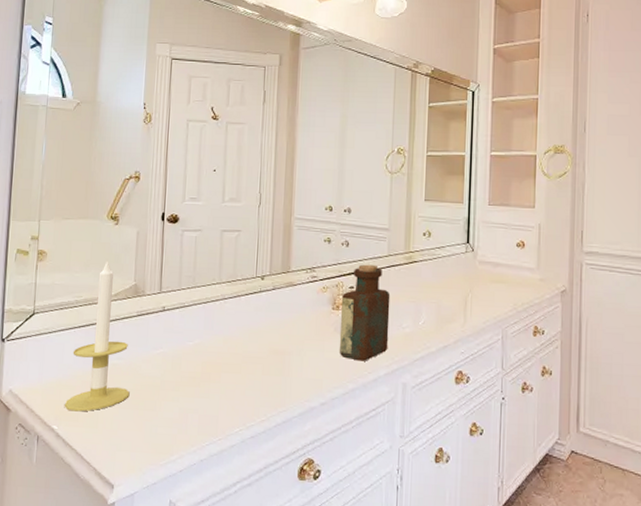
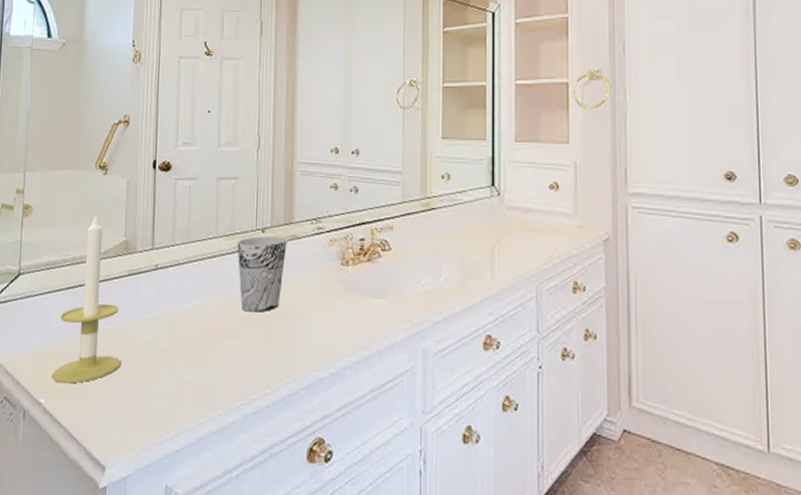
cup: none [238,283,284,350] -> present [237,236,287,313]
bottle: present [339,264,391,361] -> none [349,213,406,325]

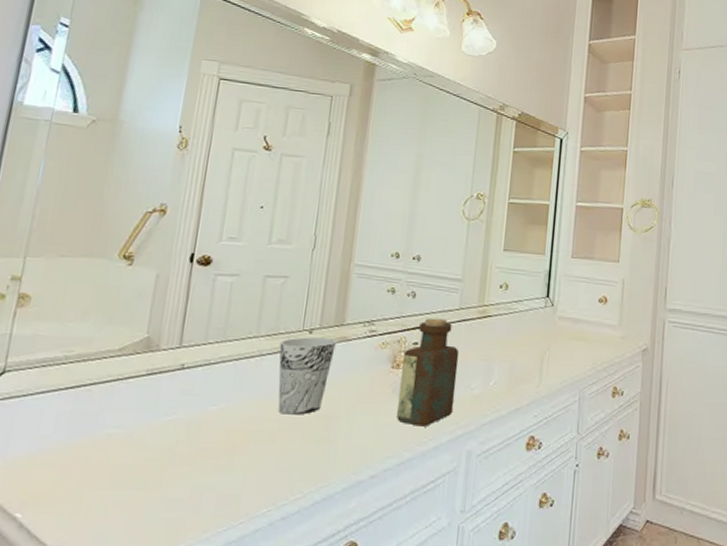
candle: present [51,214,121,384] -> none [34,307,131,495]
bottle: none [349,213,406,325] -> present [396,318,460,427]

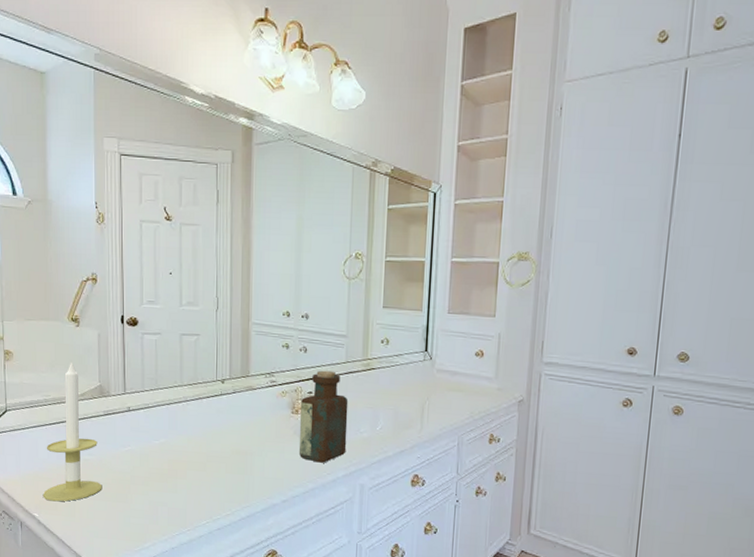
candle: none [34,307,131,495] -> present [42,361,102,502]
cup: present [278,337,336,415] -> none [200,386,244,450]

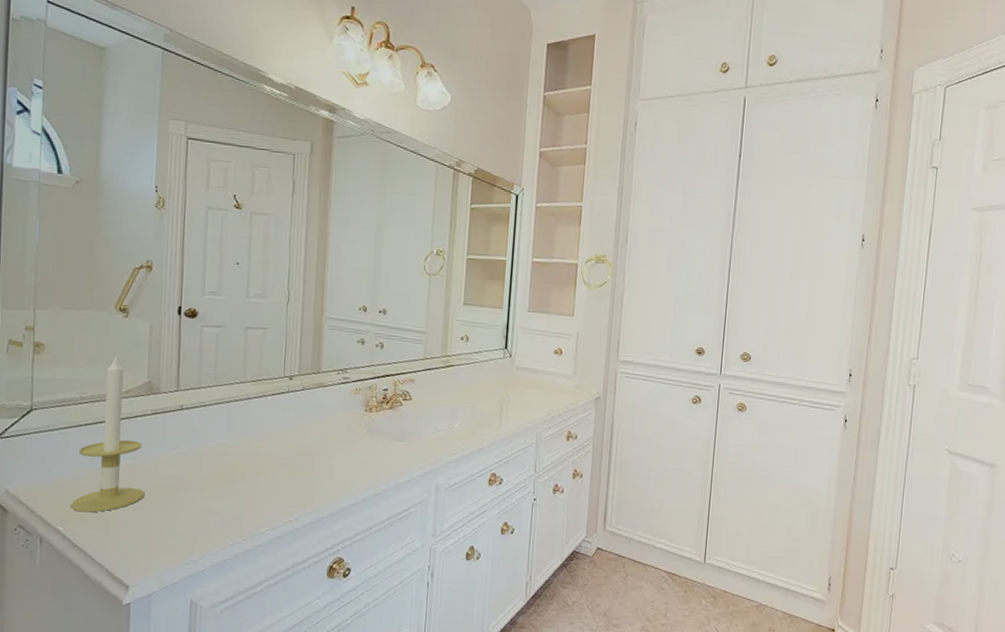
bottle: present [298,370,349,463] -> none [371,366,426,463]

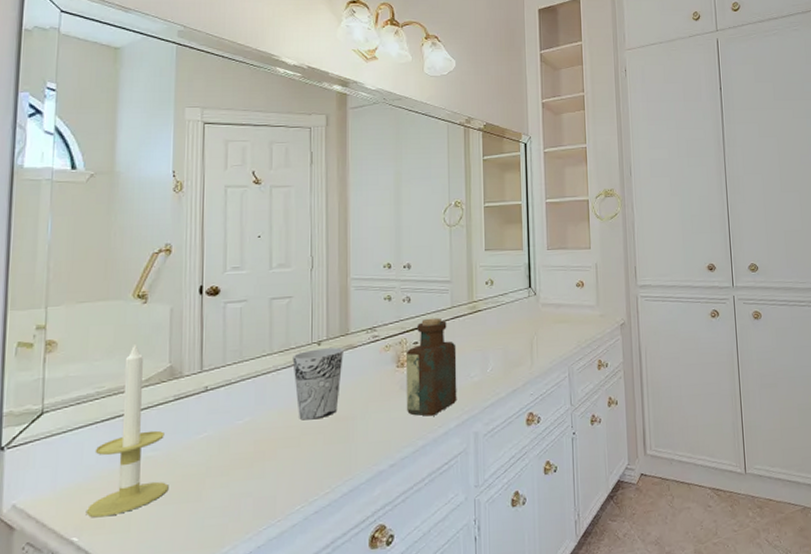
cup: none [264,383,314,451] -> present [292,347,343,420]
bottle: none [371,366,426,463] -> present [406,317,457,416]

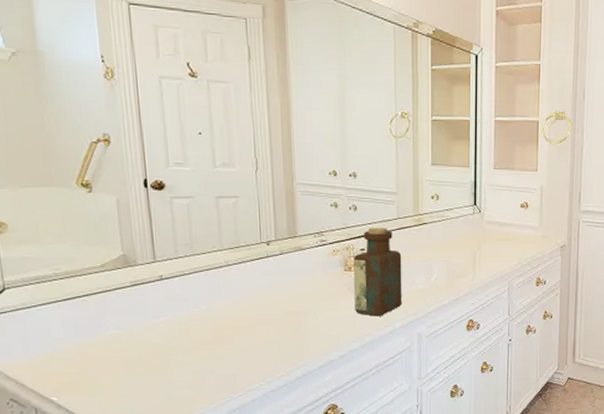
candle: present [85,343,169,518] -> none [60,230,136,382]
cup: present [292,347,343,420] -> none [243,248,293,312]

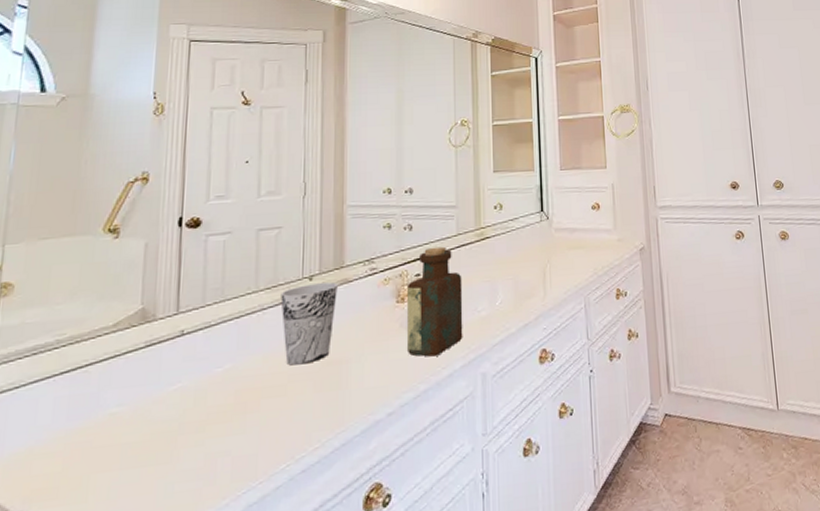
cup: none [243,248,293,312] -> present [280,282,338,366]

